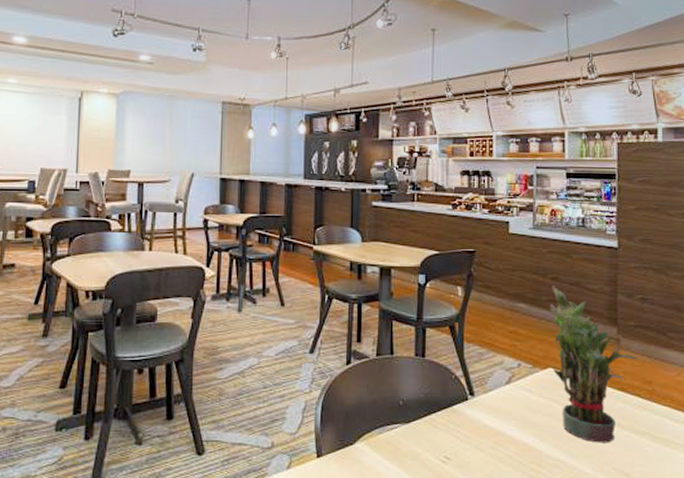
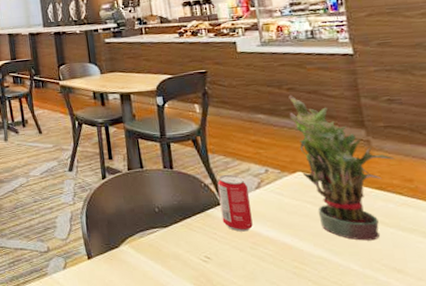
beverage can: none [468,366,499,430] -> present [217,174,253,232]

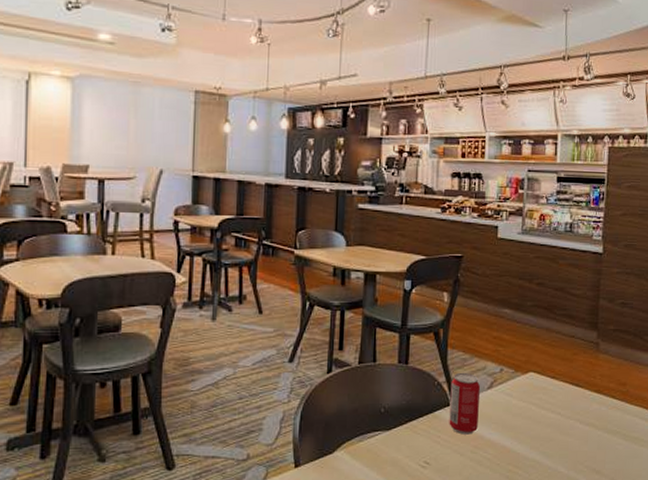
potted plant: present [288,96,395,241] -> none [533,291,616,443]

